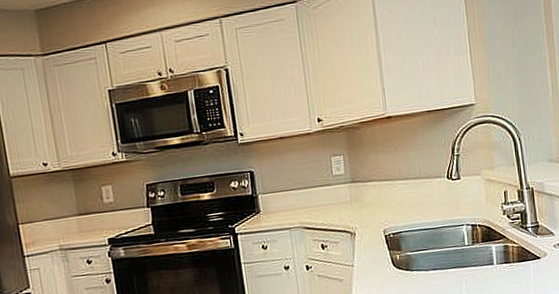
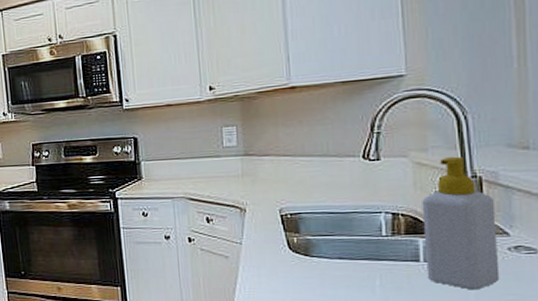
soap bottle: none [492,172,550,284] -> present [422,156,500,290]

